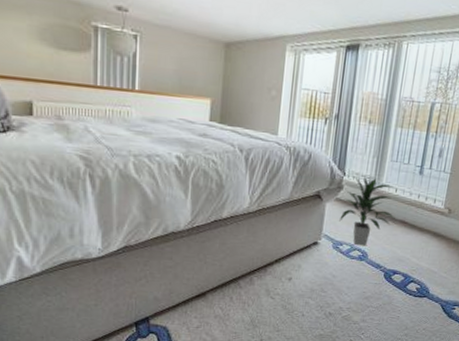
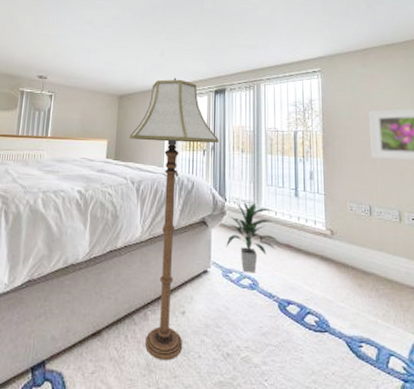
floor lamp: none [238,24,345,318] -> present [130,78,219,361]

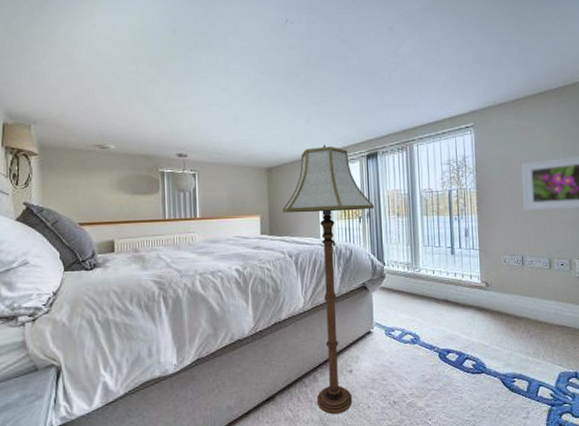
indoor plant: present [226,201,280,274] -> none [387,264,438,330]

